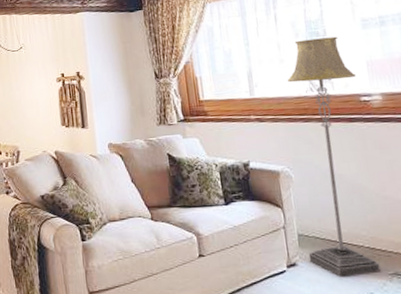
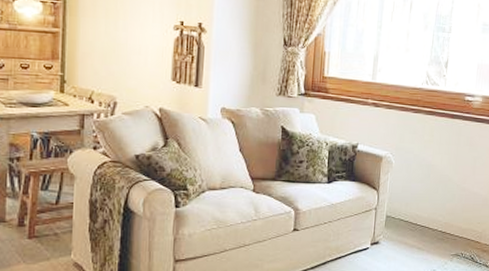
floor lamp: present [287,36,381,277] -> none [391,32,466,255]

